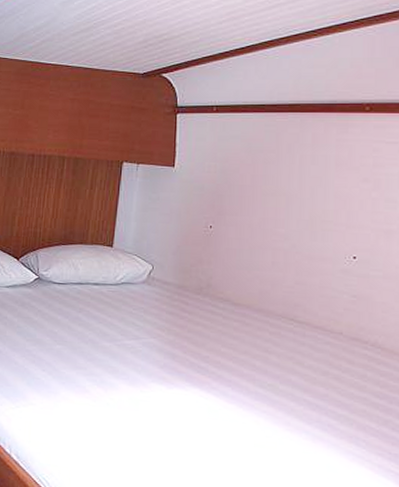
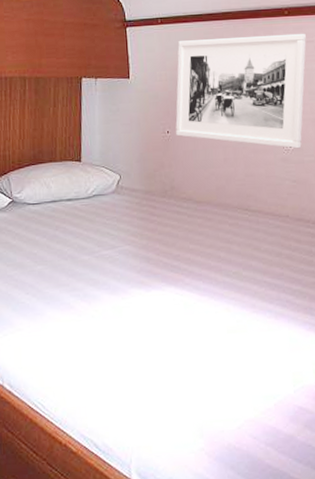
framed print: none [220,132,389,261] -> present [175,33,306,149]

